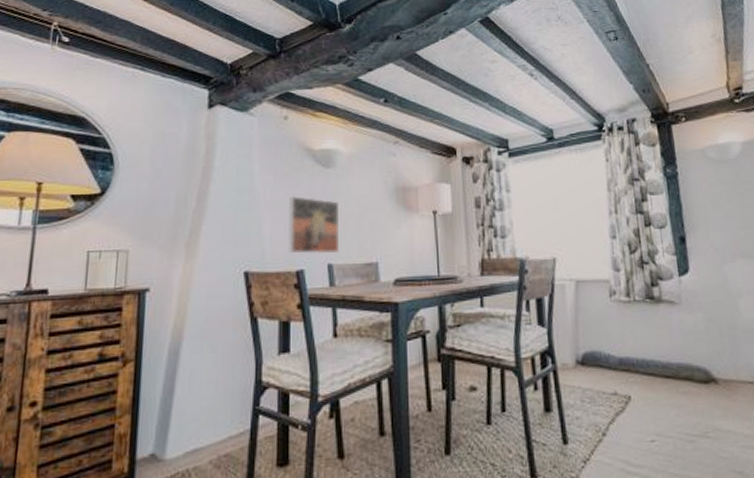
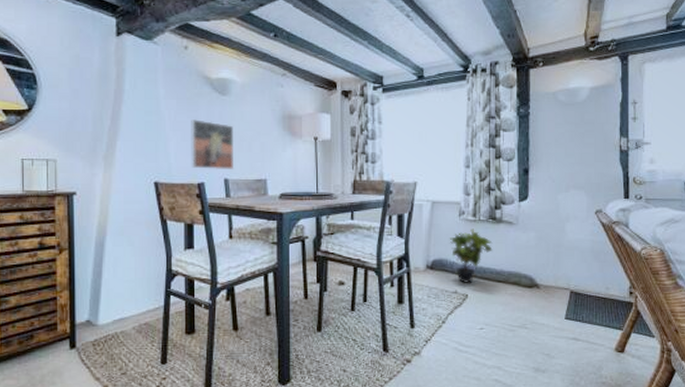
potted plant: none [600,311,655,383] -> present [449,228,493,284]

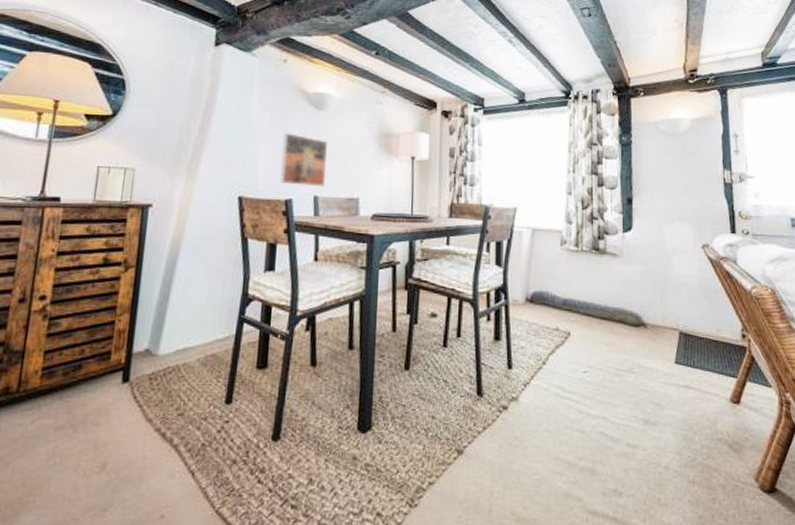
potted plant: present [449,228,493,284] -> none [550,259,596,321]

